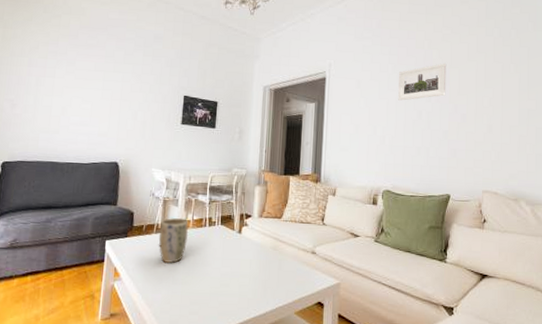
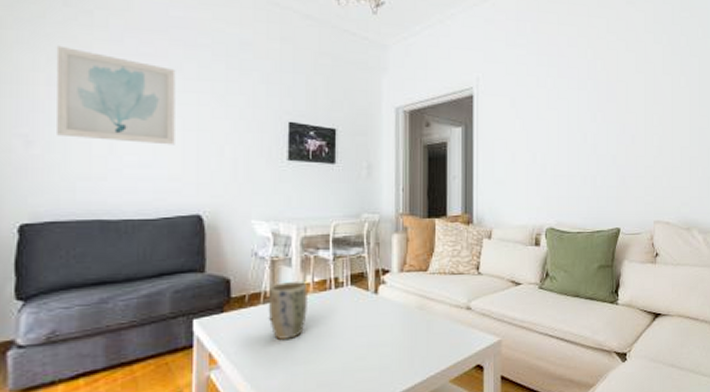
wall art: none [31,39,110,110] -> present [55,45,176,145]
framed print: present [398,63,447,101] -> none [560,75,613,121]

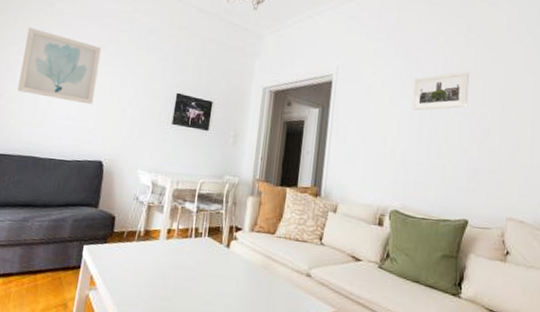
plant pot: present [268,282,309,340] -> none [139,225,173,276]
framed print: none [560,75,613,121] -> present [413,71,470,111]

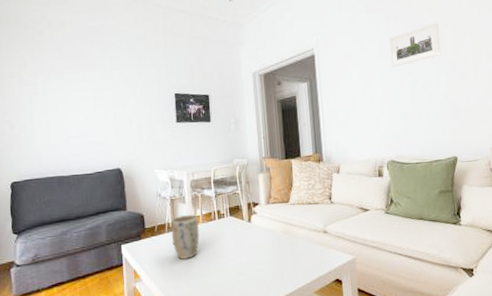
wall art: present [17,27,102,105] -> none [22,57,100,120]
plant pot: none [139,225,173,276] -> present [170,215,200,260]

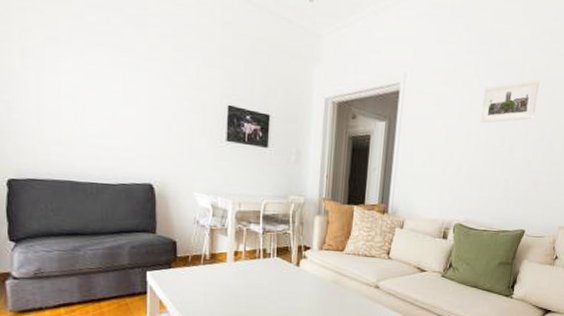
plant pot: present [170,215,200,260] -> none [207,248,241,297]

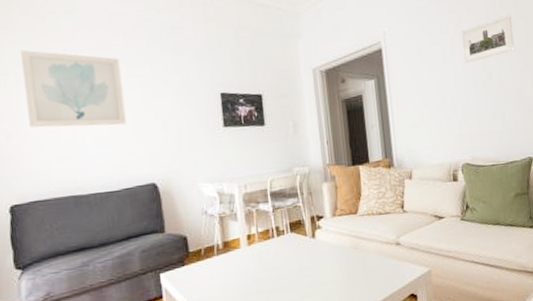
wall art: none [27,18,130,120] -> present [19,49,127,128]

